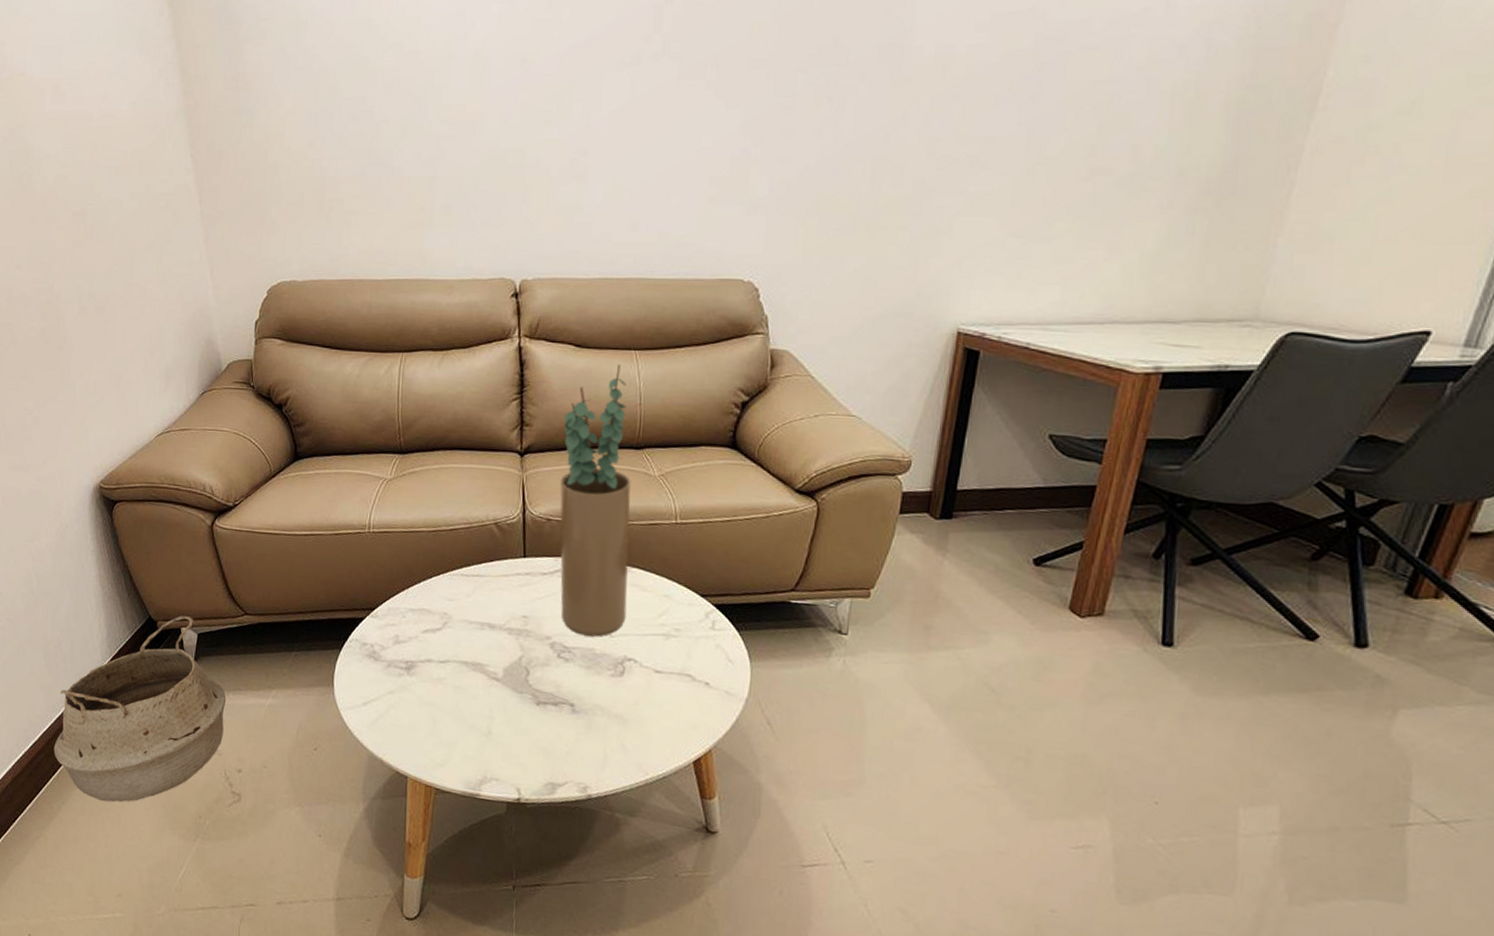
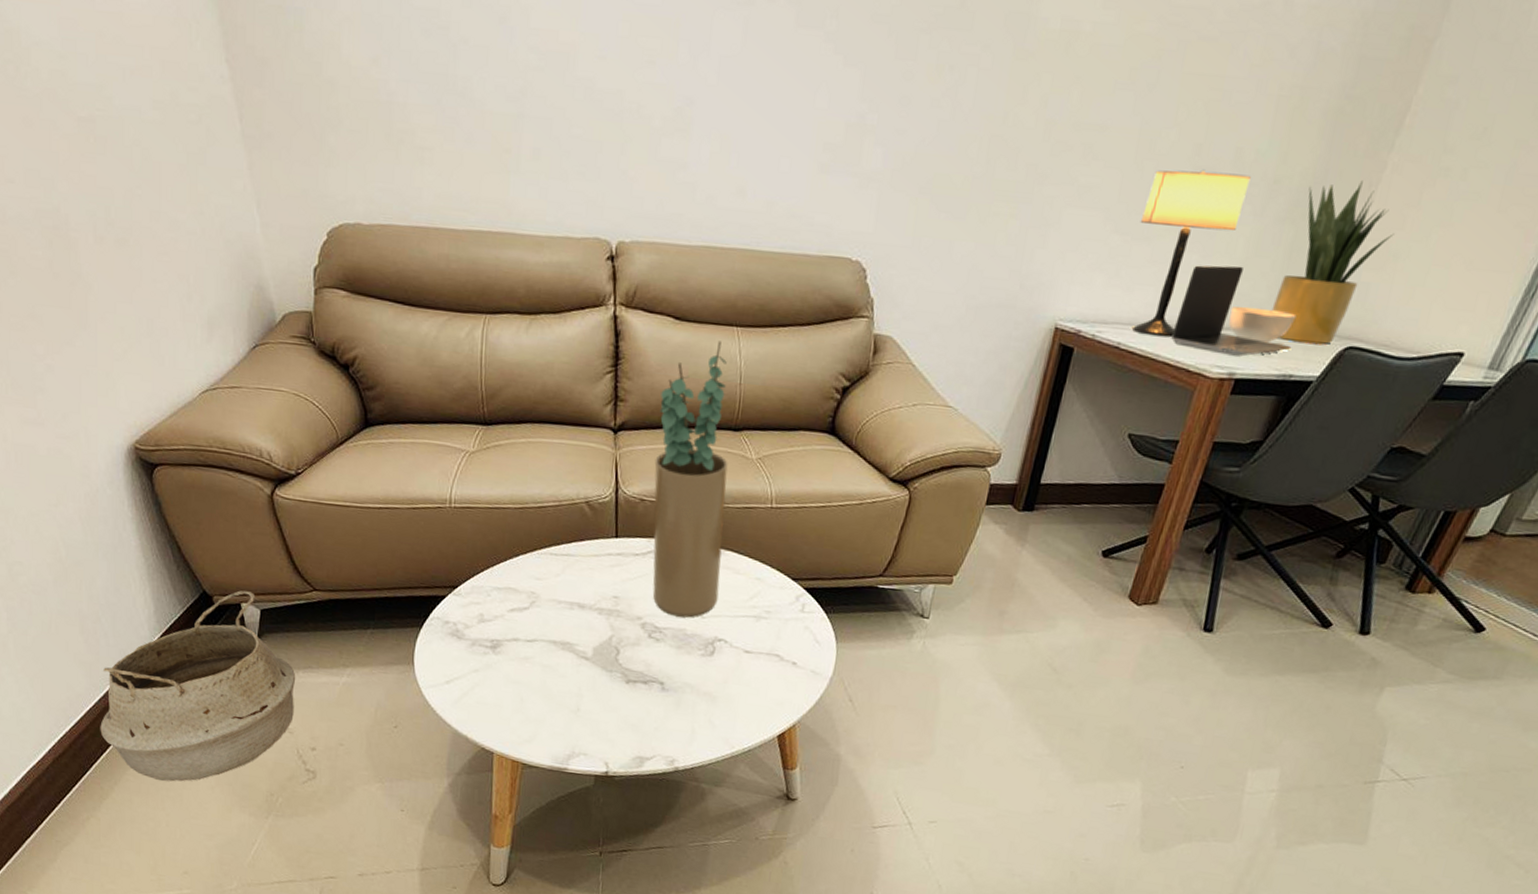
table lamp: none [1037,169,1152,335] -> present [1129,169,1251,338]
laptop computer: none [1085,259,1223,350] -> present [1171,265,1292,357]
bowl: none [1147,298,1224,334] -> present [1228,306,1297,343]
planter: none [1194,165,1325,332] -> present [1271,181,1394,345]

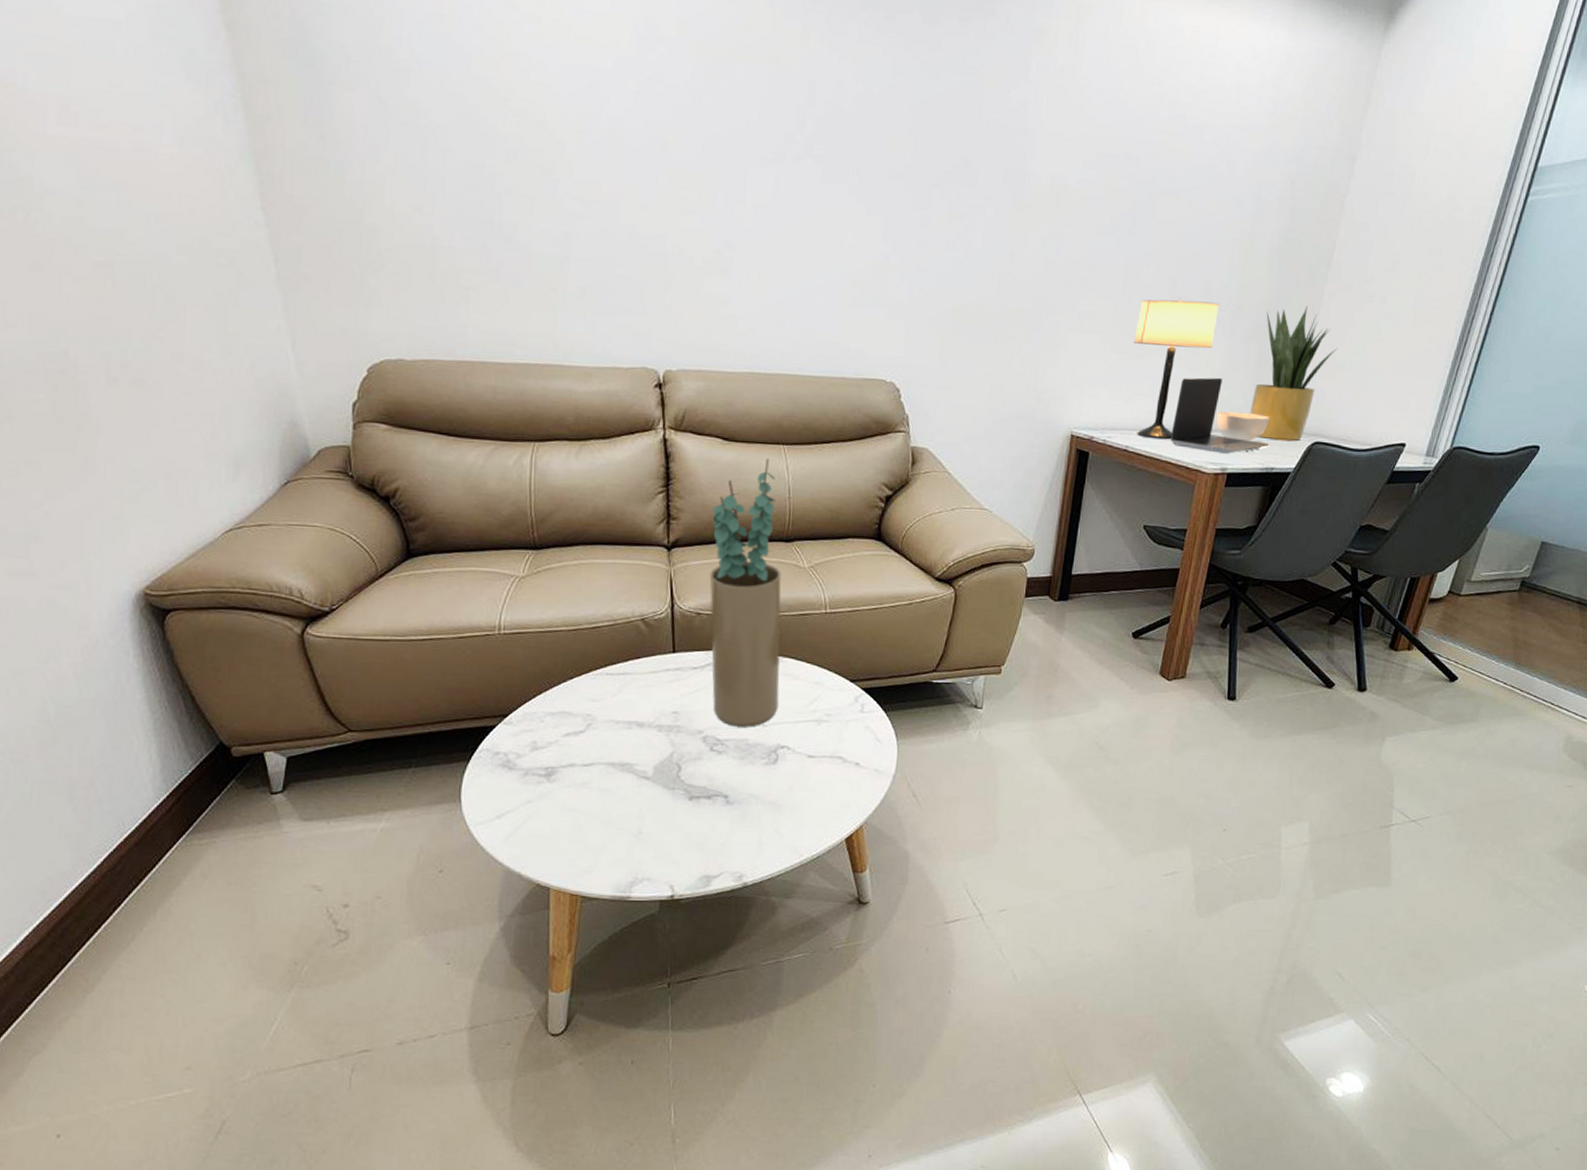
woven basket: present [100,590,296,782] -> none [87,738,327,962]

